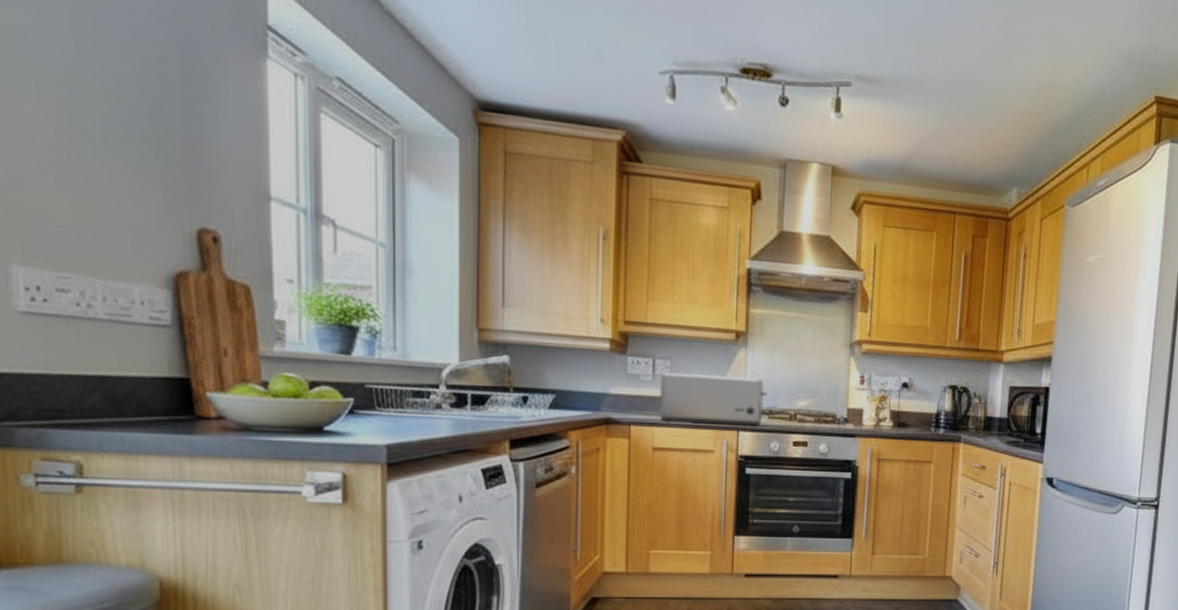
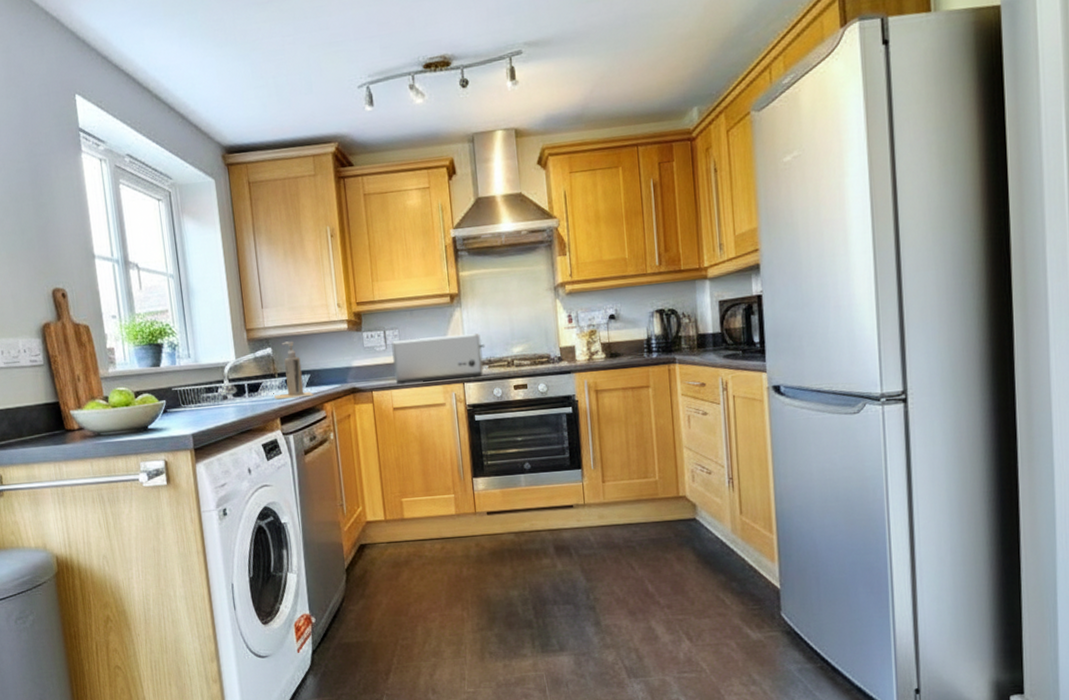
soap dispenser: none [504,351,557,421] -> present [273,341,314,400]

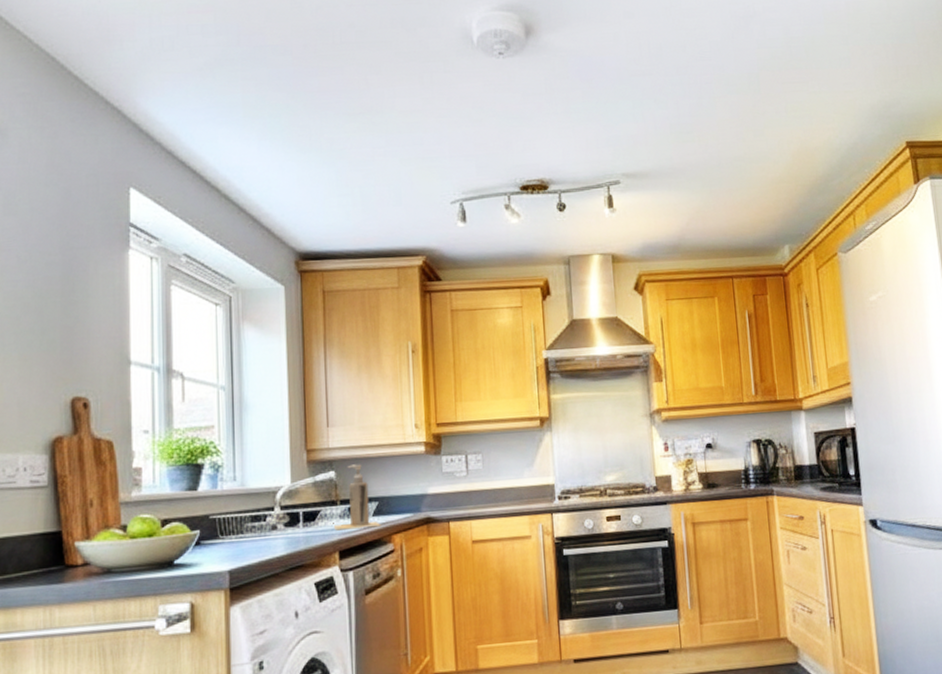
toaster: present [391,333,485,385] -> none [473,459,576,515]

